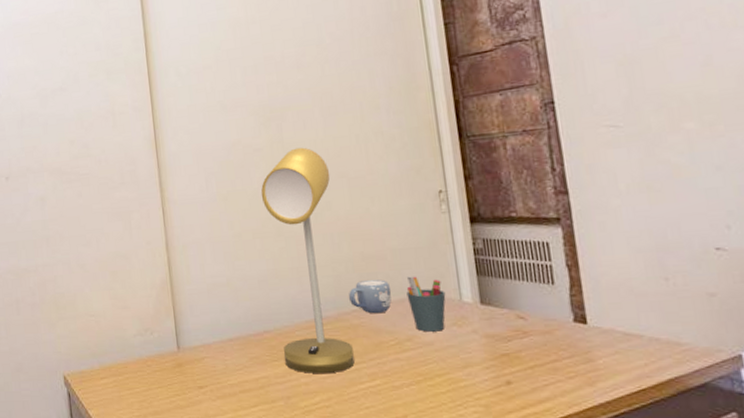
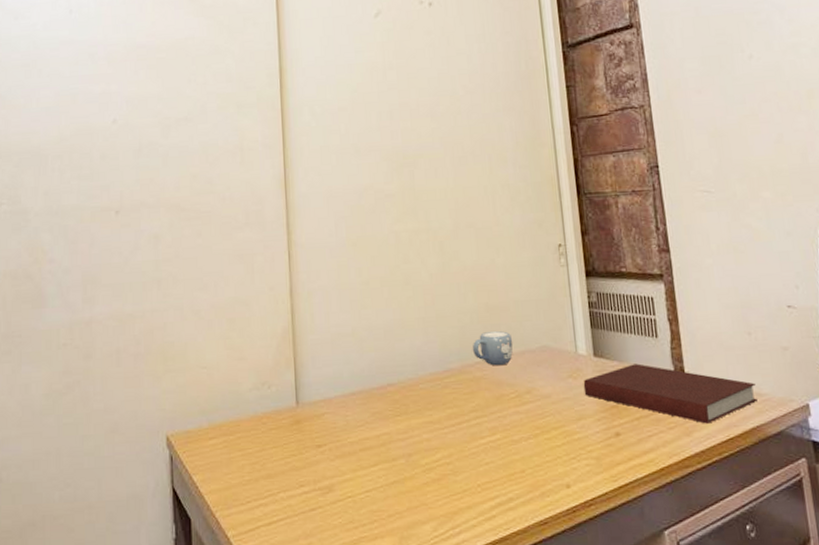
desk lamp: present [260,147,355,374] -> none [390,195,476,429]
pen holder: present [406,276,446,332] -> none [527,328,563,384]
notebook: none [469,311,676,374] -> present [583,363,757,424]

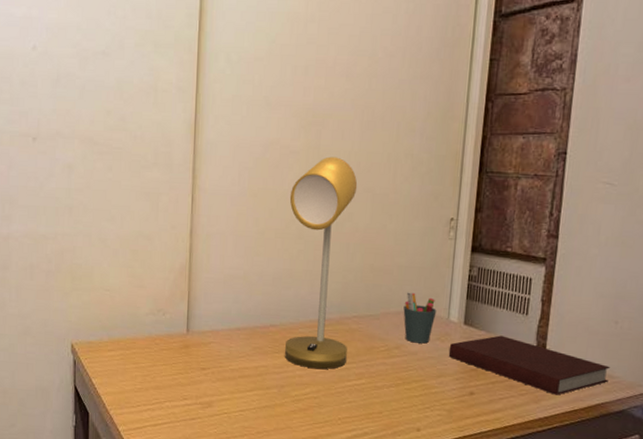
desk lamp: none [390,195,476,429] -> present [285,156,358,369]
mug: present [472,331,513,366] -> none [352,290,391,322]
pen holder: none [527,328,563,384] -> present [403,292,437,344]

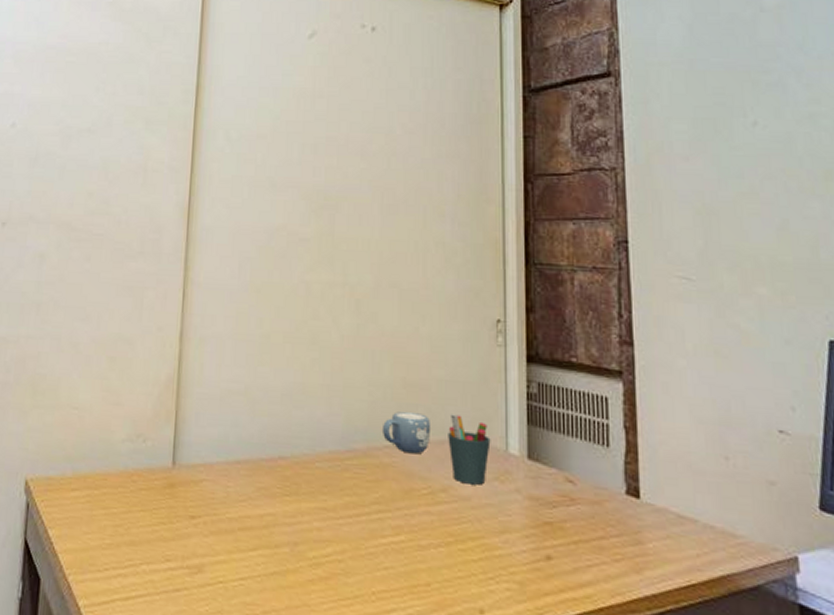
desk lamp: present [285,156,358,369] -> none [298,245,381,520]
mug: none [352,290,391,322] -> present [381,412,432,454]
notebook: present [448,335,610,395] -> none [511,474,731,562]

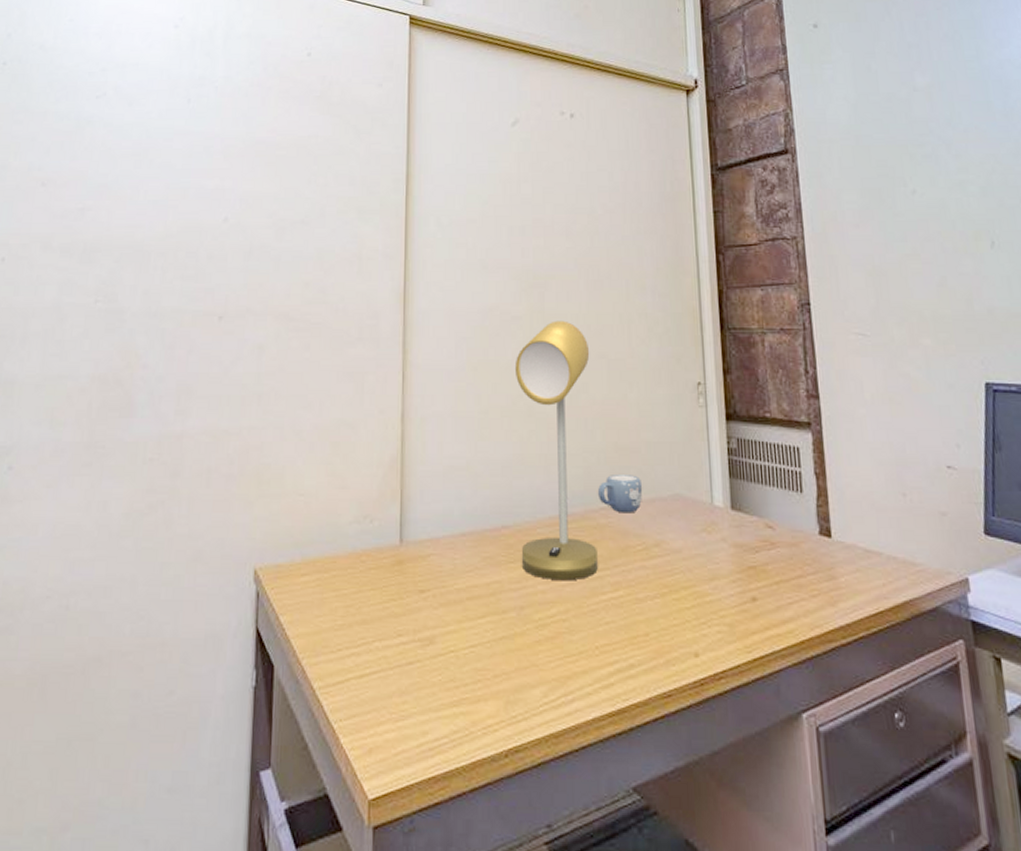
desk lamp: none [298,245,381,520] -> present [514,320,598,581]
pen holder: present [448,414,491,485] -> none [658,473,698,537]

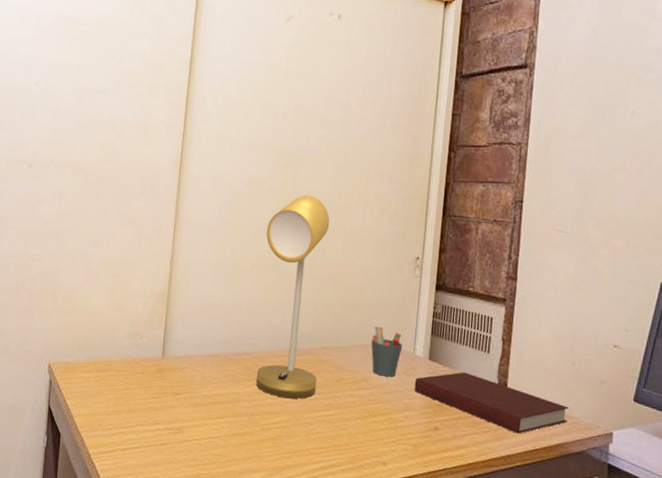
mug: present [597,475,643,513] -> none [322,323,360,354]
pen holder: none [658,473,698,537] -> present [371,326,403,377]
notebook: none [718,520,911,594] -> present [414,372,568,434]

